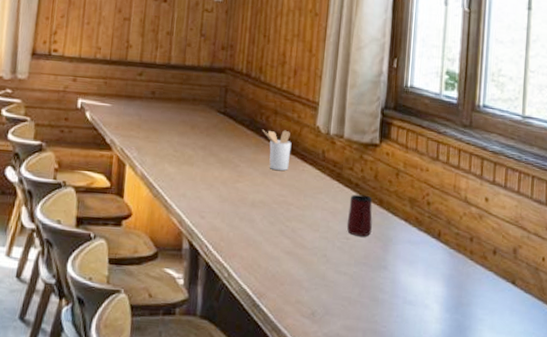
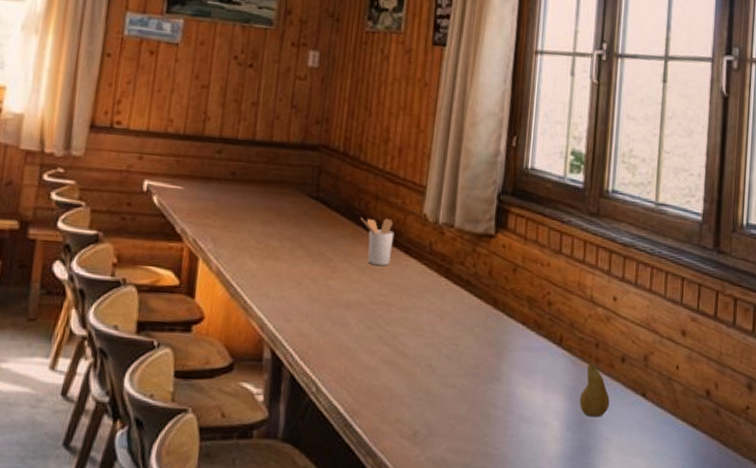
mug: present [346,194,373,237] -> none [455,293,486,343]
fruit: none [456,254,483,302] -> present [579,362,610,418]

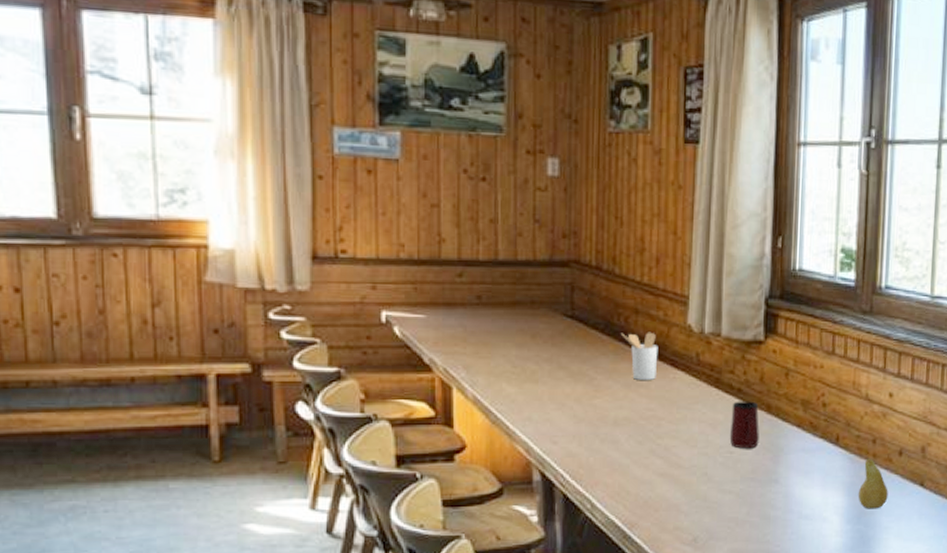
mug: none [455,293,486,343] -> present [729,401,759,449]

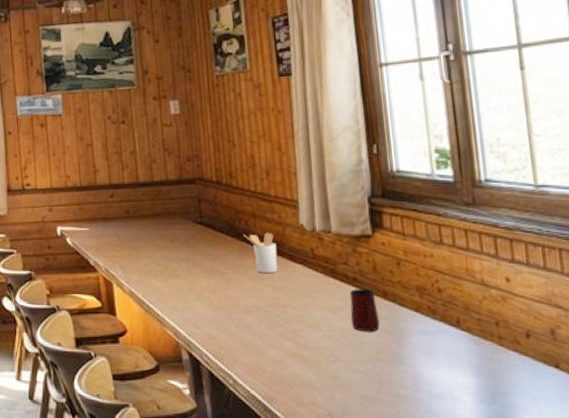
fruit: present [858,458,888,509] -> none [487,340,522,390]

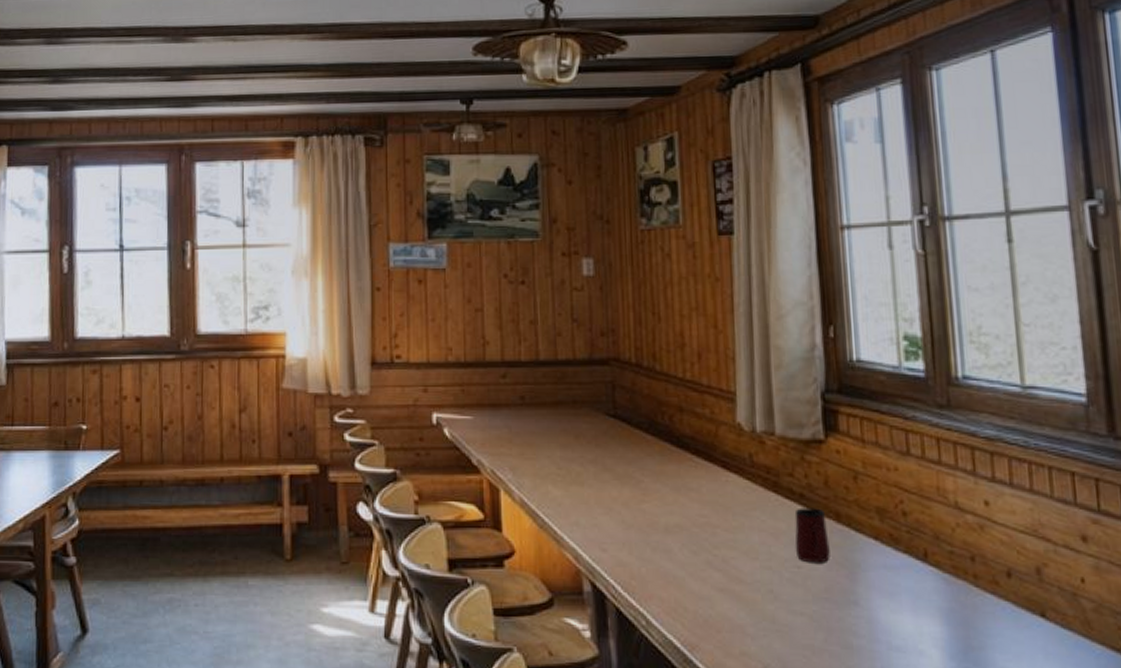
utensil holder: present [242,232,278,273] -> none [665,431,708,483]

